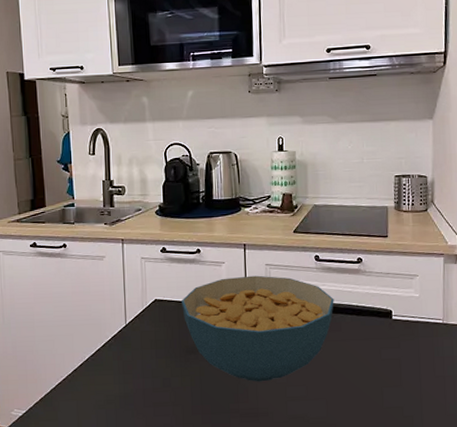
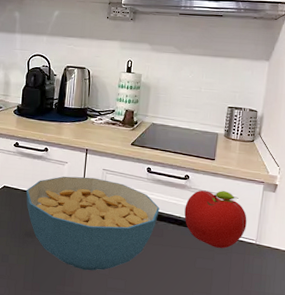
fruit: none [361,270,431,334] -> present [184,190,247,248]

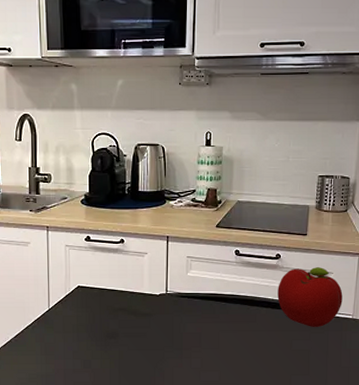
cereal bowl: present [26,176,160,271] -> none [104,267,251,367]

